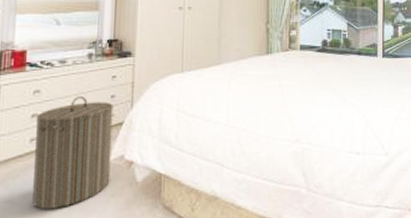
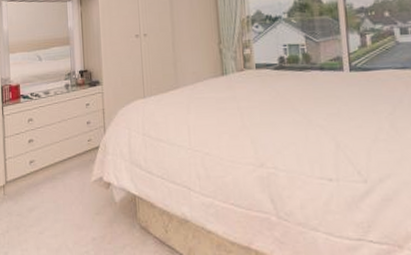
laundry hamper: present [32,95,113,209] -> none [32,122,94,223]

